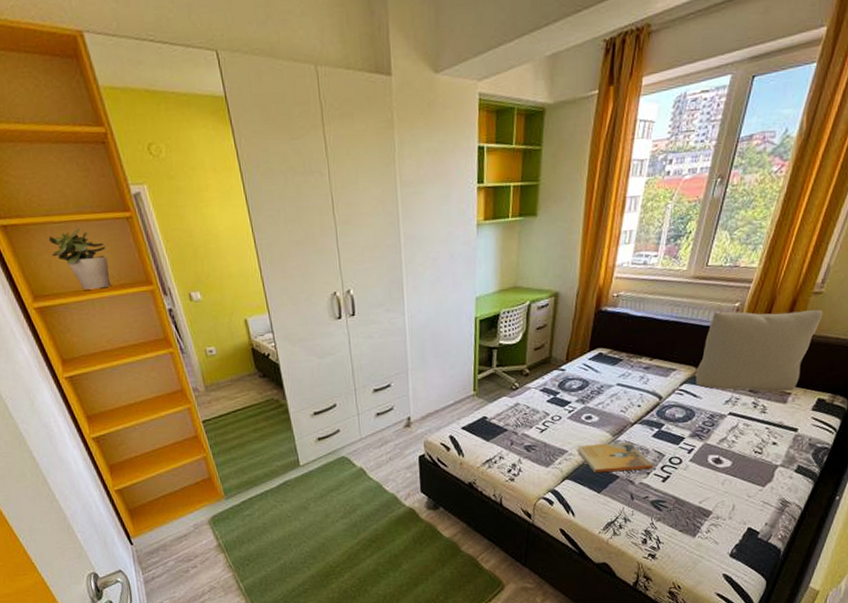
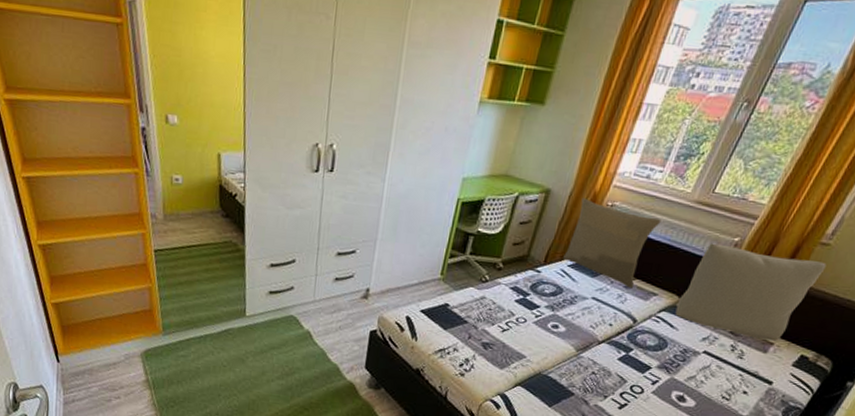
potted plant: present [48,228,111,290] -> none [32,24,90,93]
book: present [576,441,654,473] -> none [535,354,613,394]
pillow: none [583,293,665,369] -> present [563,197,661,288]

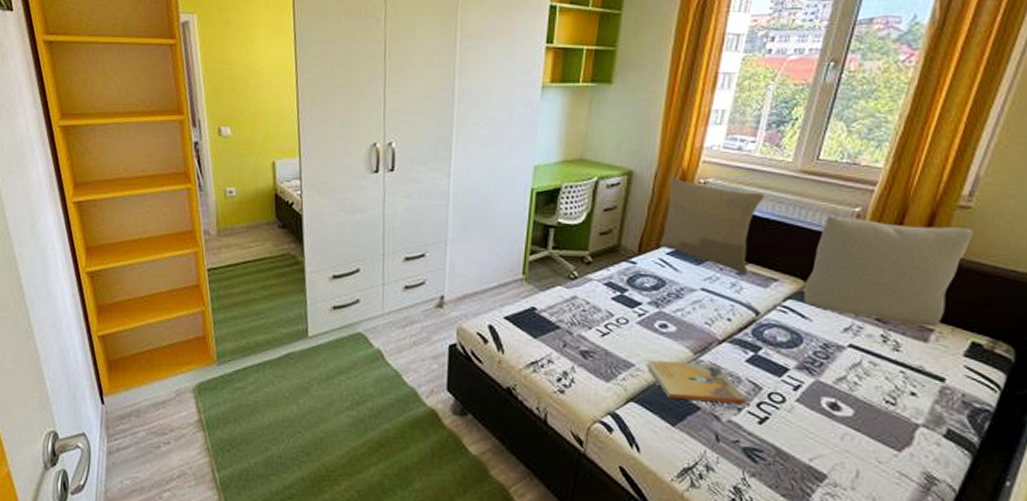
book: none [535,354,613,394] -> present [646,360,747,405]

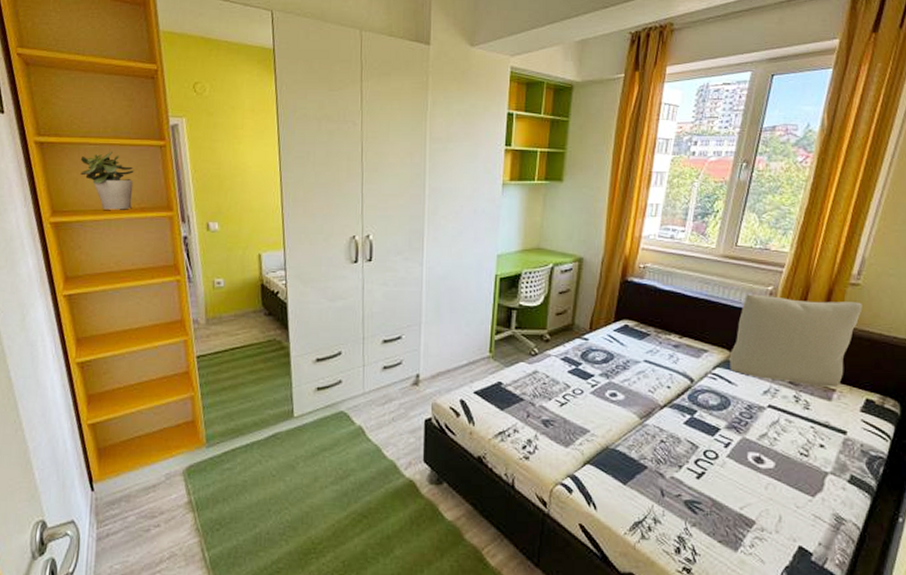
potted plant: none [89,50,144,113] -> present [80,151,134,210]
book: present [646,360,747,405] -> none [599,426,686,462]
pillow: present [660,176,765,275] -> none [608,262,694,347]

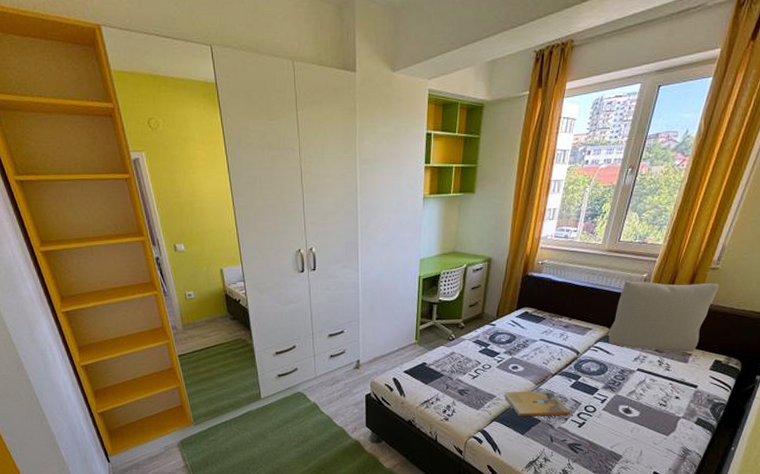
potted plant: present [80,151,134,210] -> none [58,185,108,238]
book: none [599,426,686,462] -> present [503,390,571,417]

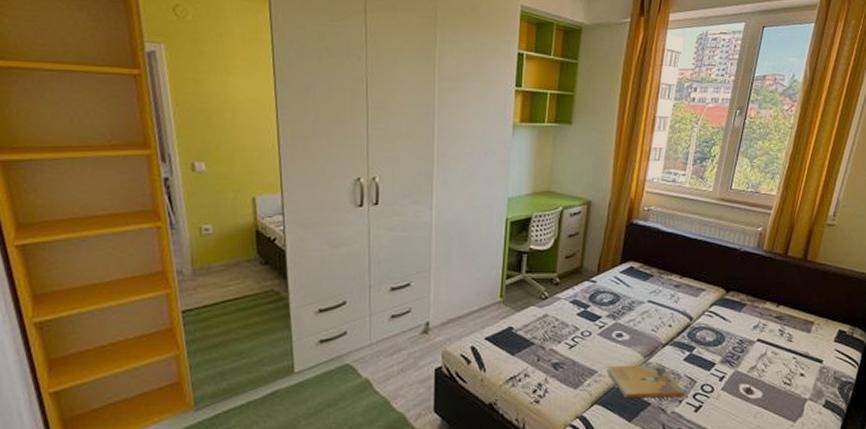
pillow: present [608,281,719,352] -> none [724,235,837,320]

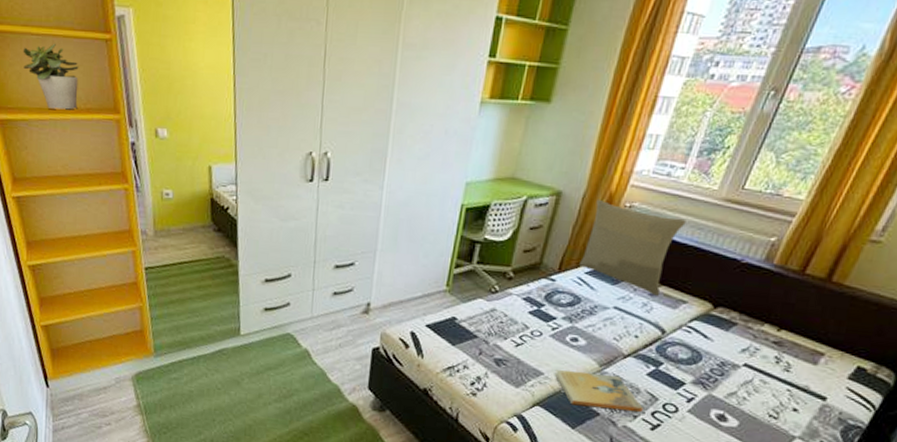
potted plant: none [33,79,102,147] -> present [23,43,79,110]
pillow: none [614,205,693,287] -> present [579,199,686,296]

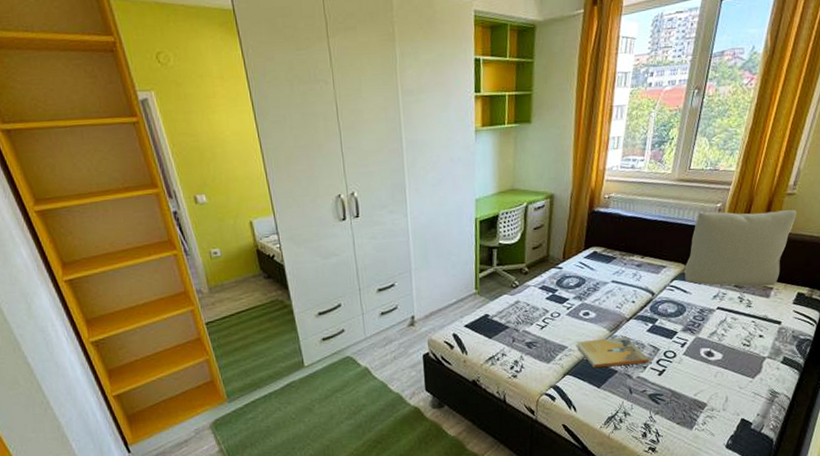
potted plant: present [23,43,79,110] -> none [52,132,116,193]
pillow: present [579,199,686,296] -> none [578,195,653,266]
pillow: none [708,244,879,351] -> present [684,209,797,287]

